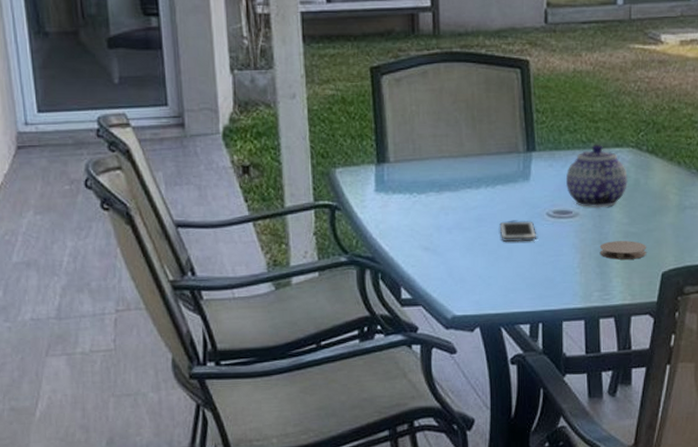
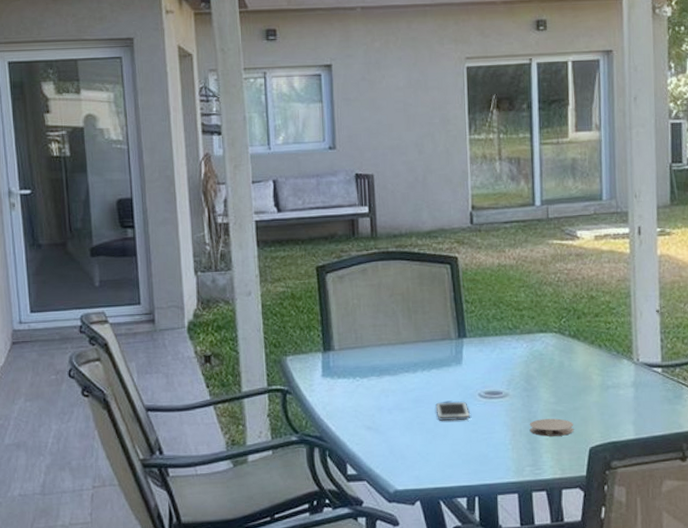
teapot: present [566,144,629,208] -> none [495,330,554,389]

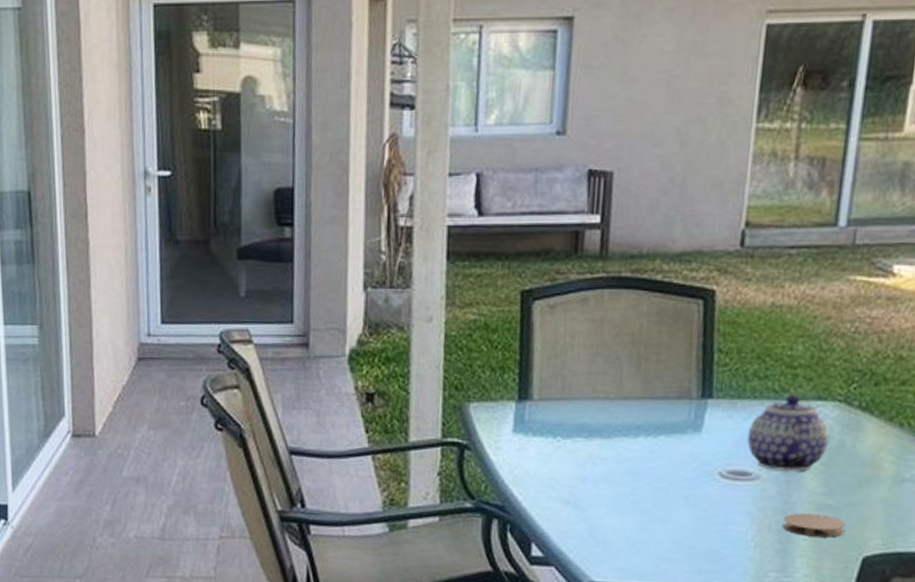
cell phone: present [435,401,471,422] -> none [658,478,704,505]
teapot: none [495,330,554,389] -> present [747,394,831,472]

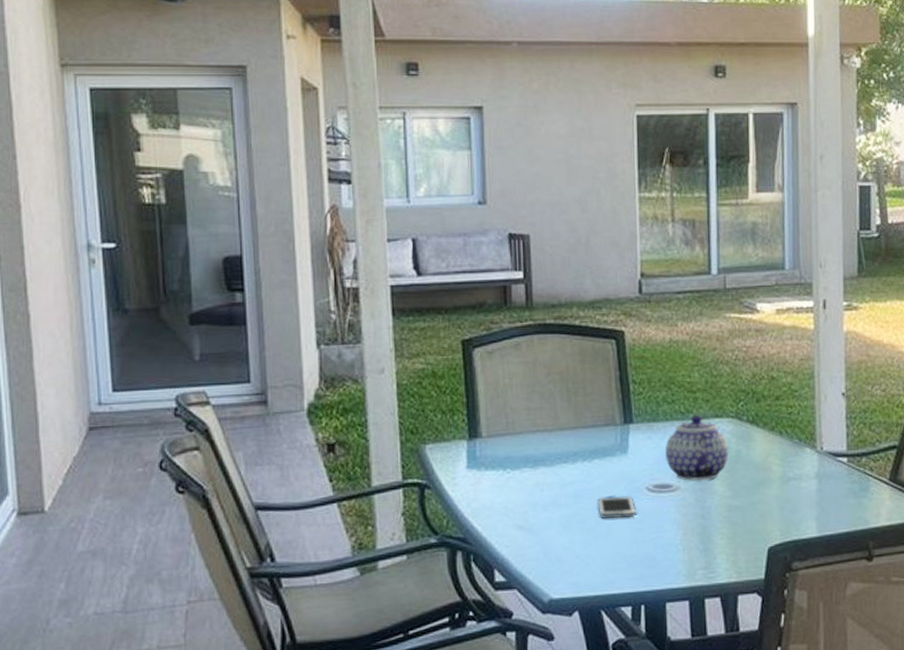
cell phone: none [658,478,704,505] -> present [597,496,637,519]
coaster: present [782,513,846,538] -> none [702,515,752,535]

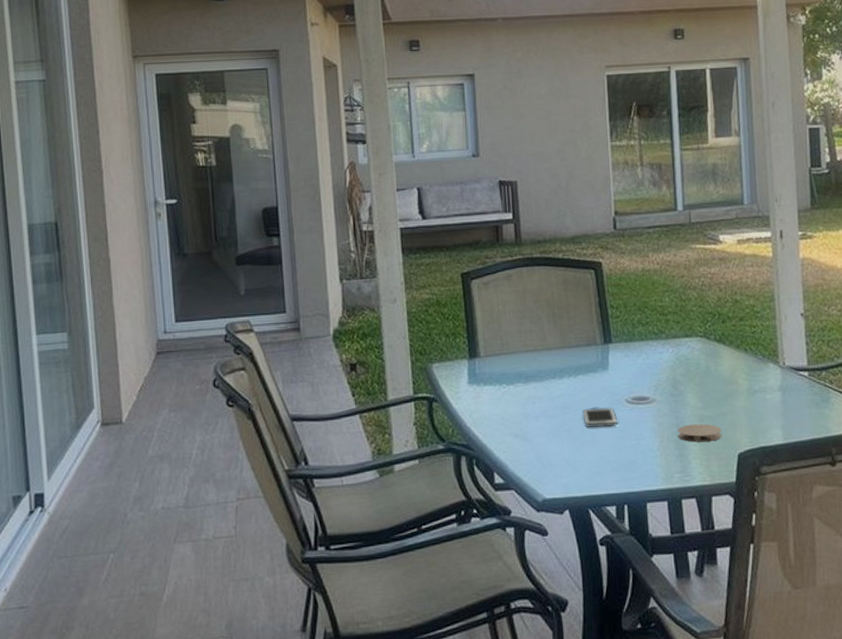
teapot: present [665,415,730,481] -> none [642,335,700,394]
coaster: none [702,515,752,535] -> present [677,424,722,442]

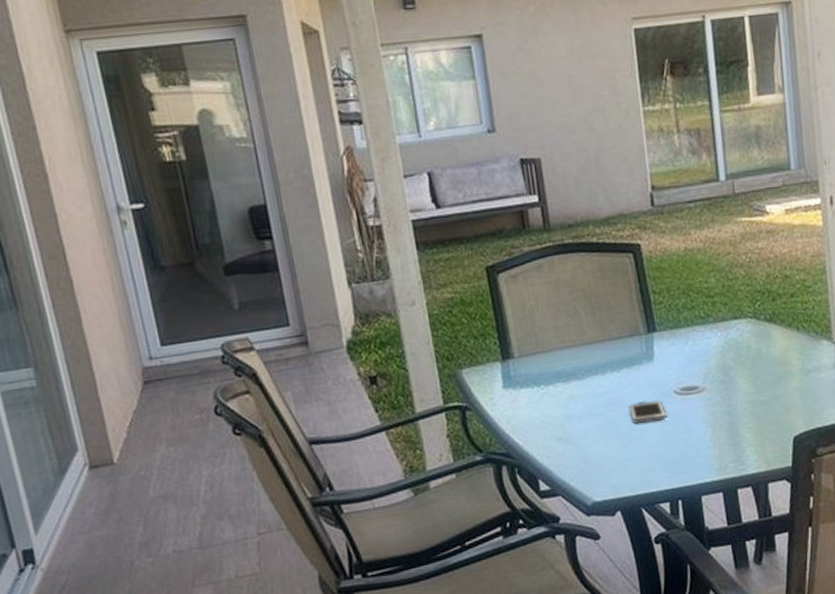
coaster: present [677,424,722,442] -> none [729,409,777,430]

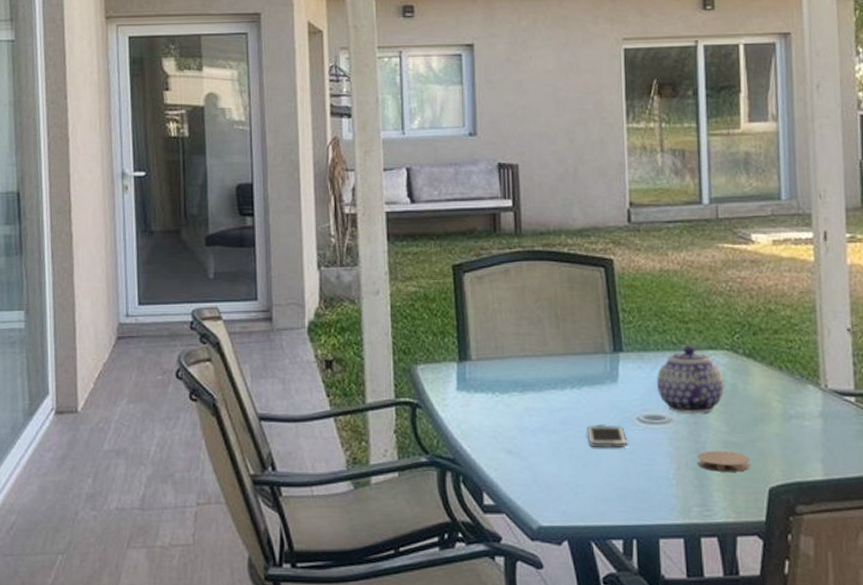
teapot: none [689,318,750,381] -> present [657,346,725,415]
coaster: none [729,409,777,430] -> present [697,451,751,472]

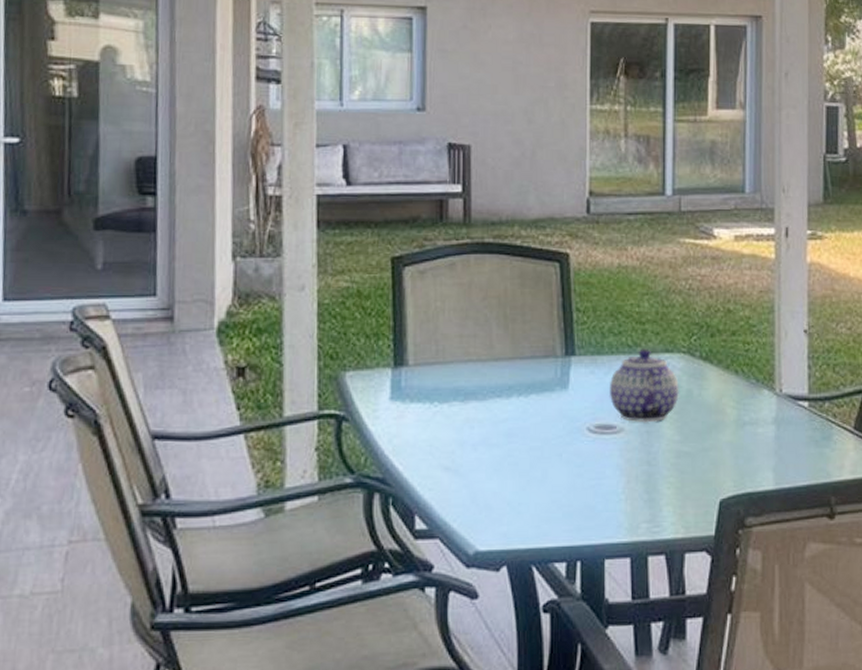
cell phone: present [587,425,628,449] -> none [532,437,576,462]
coaster: present [697,451,751,472] -> none [647,462,702,484]

